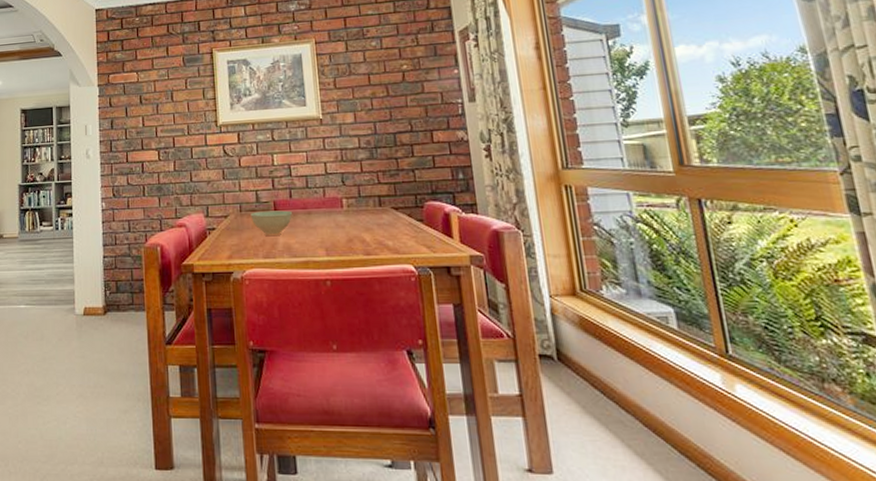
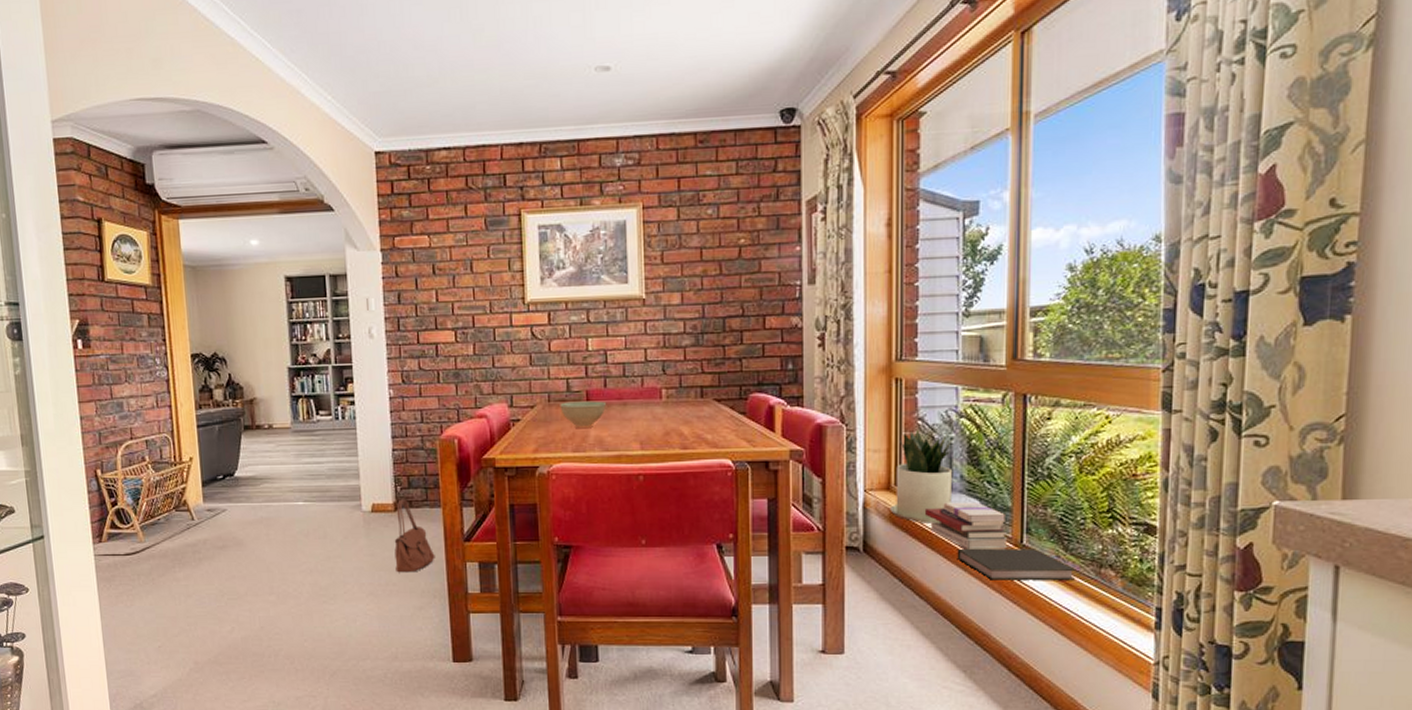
handbag: none [103,303,140,375] -> present [394,499,435,573]
planter: none [578,236,643,331] -> present [889,430,954,523]
books: none [615,308,713,361] -> present [924,502,1008,551]
book: none [657,358,796,395] -> present [957,548,1075,580]

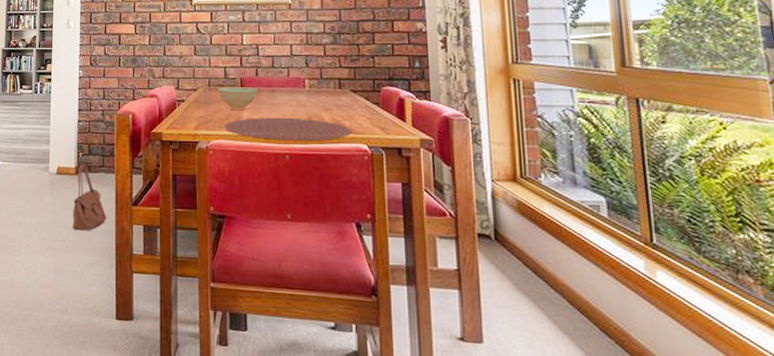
place mat: none [569,433,713,460] -> present [225,117,351,141]
planter: present [889,430,954,523] -> none [517,127,577,217]
books: present [924,502,1008,551] -> none [551,196,638,248]
book: present [957,548,1075,580] -> none [587,243,712,284]

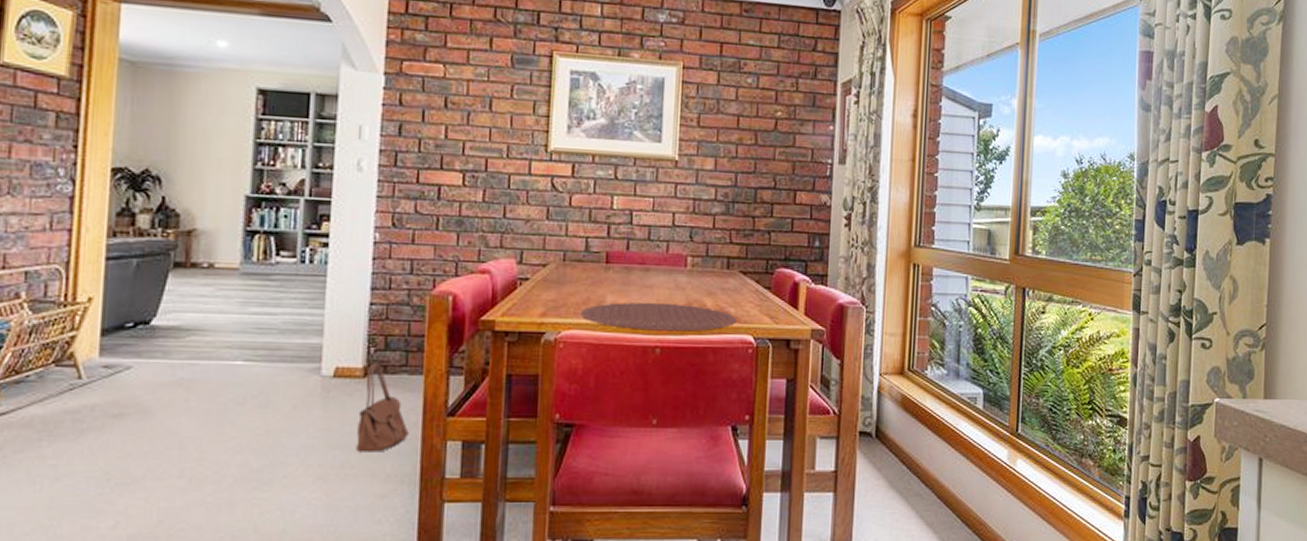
bowl: present [218,87,258,111] -> none [576,262,628,294]

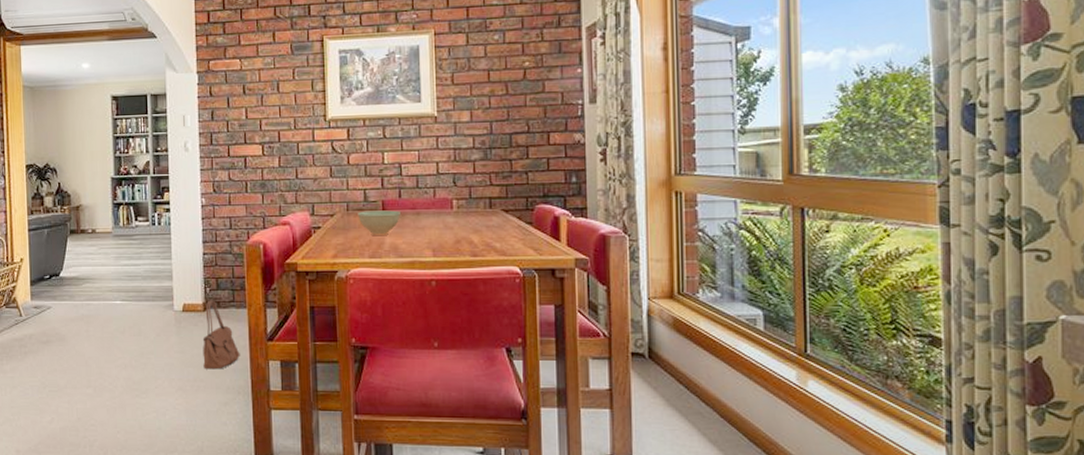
bowl: none [576,262,628,294] -> present [358,210,402,237]
place mat: present [581,302,736,332] -> none [366,241,502,266]

